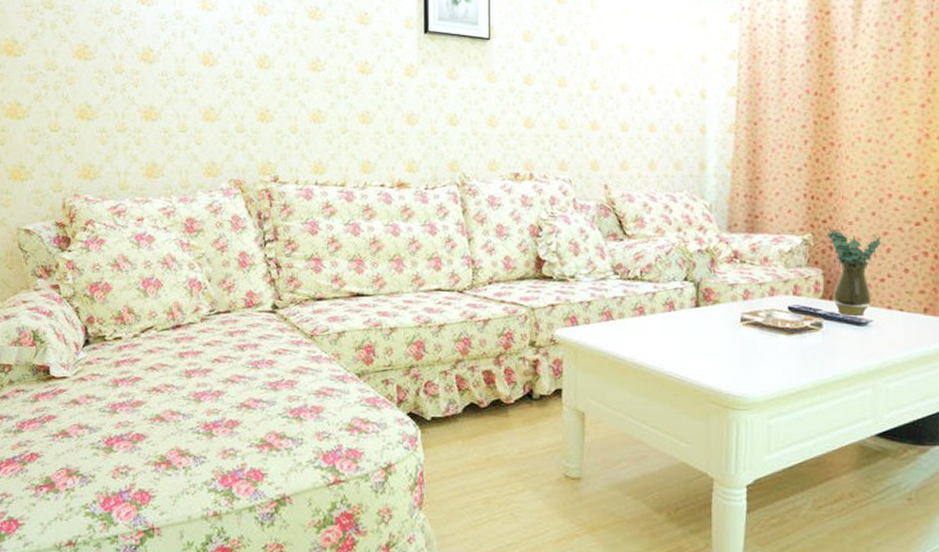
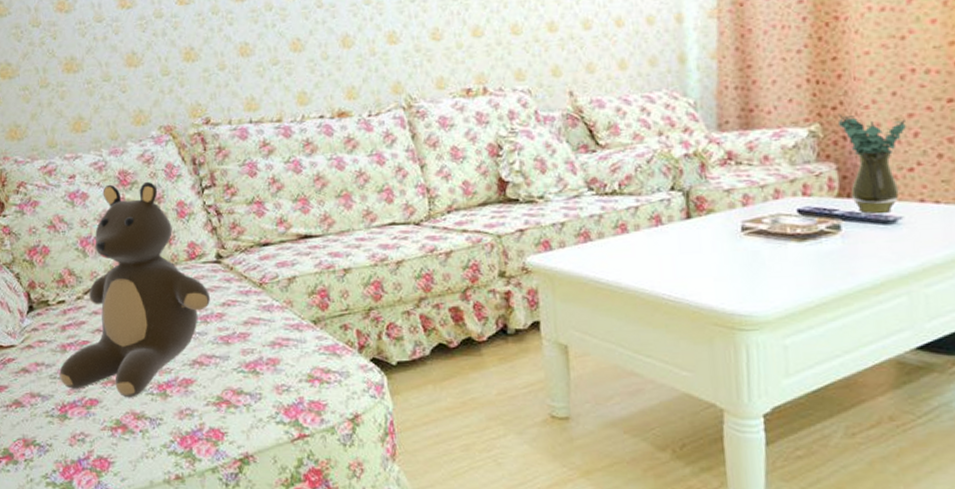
teddy bear: none [109,230,262,435] -> present [59,181,210,398]

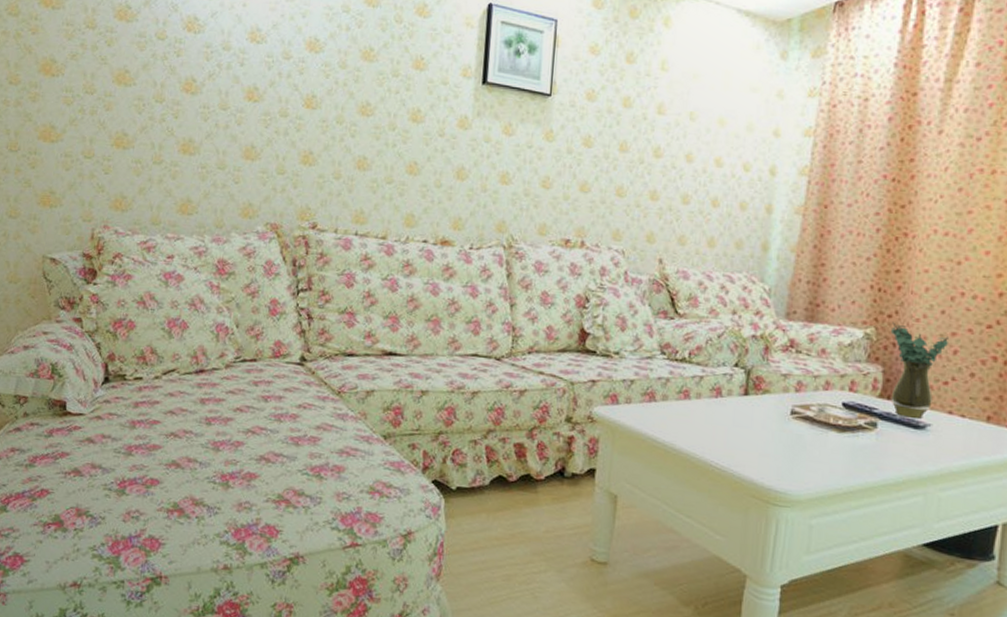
teddy bear: present [59,181,210,398] -> none [124,270,288,484]

